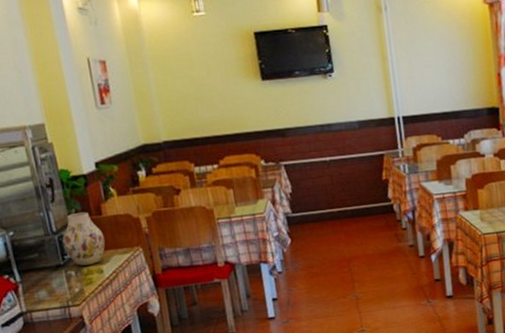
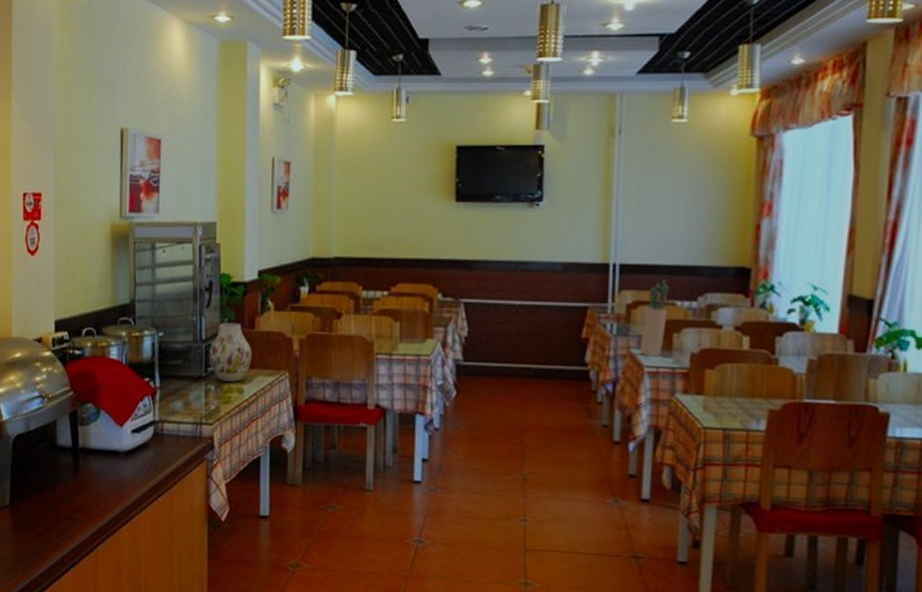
vase: none [426,122,445,187] -> present [639,277,670,357]

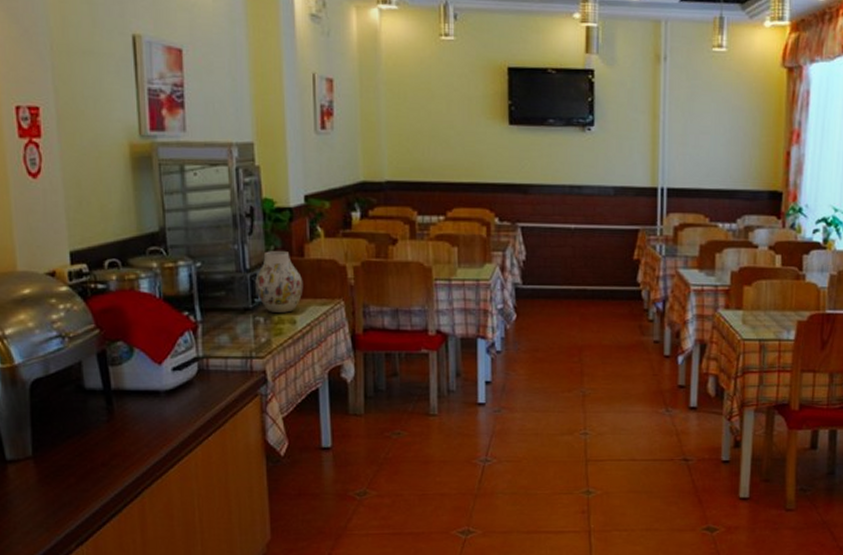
vase: present [639,277,670,357] -> none [686,200,712,276]

